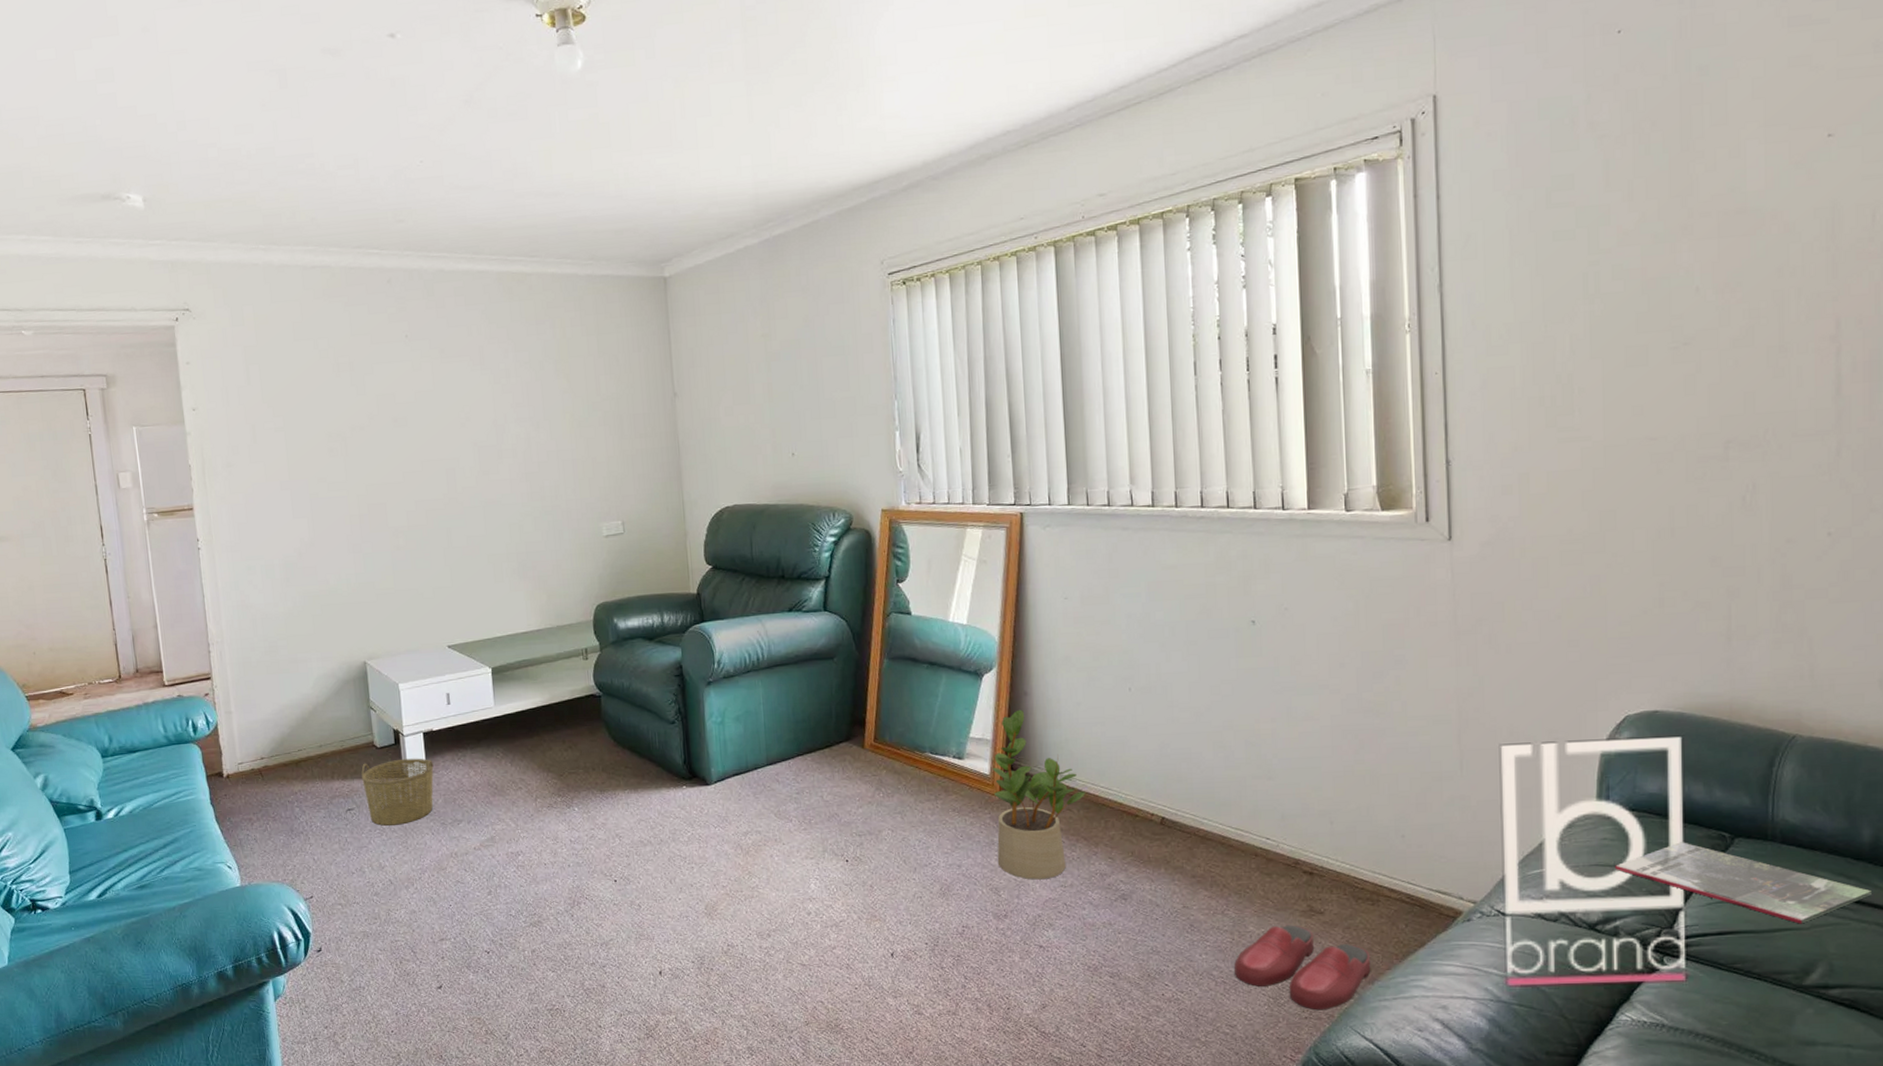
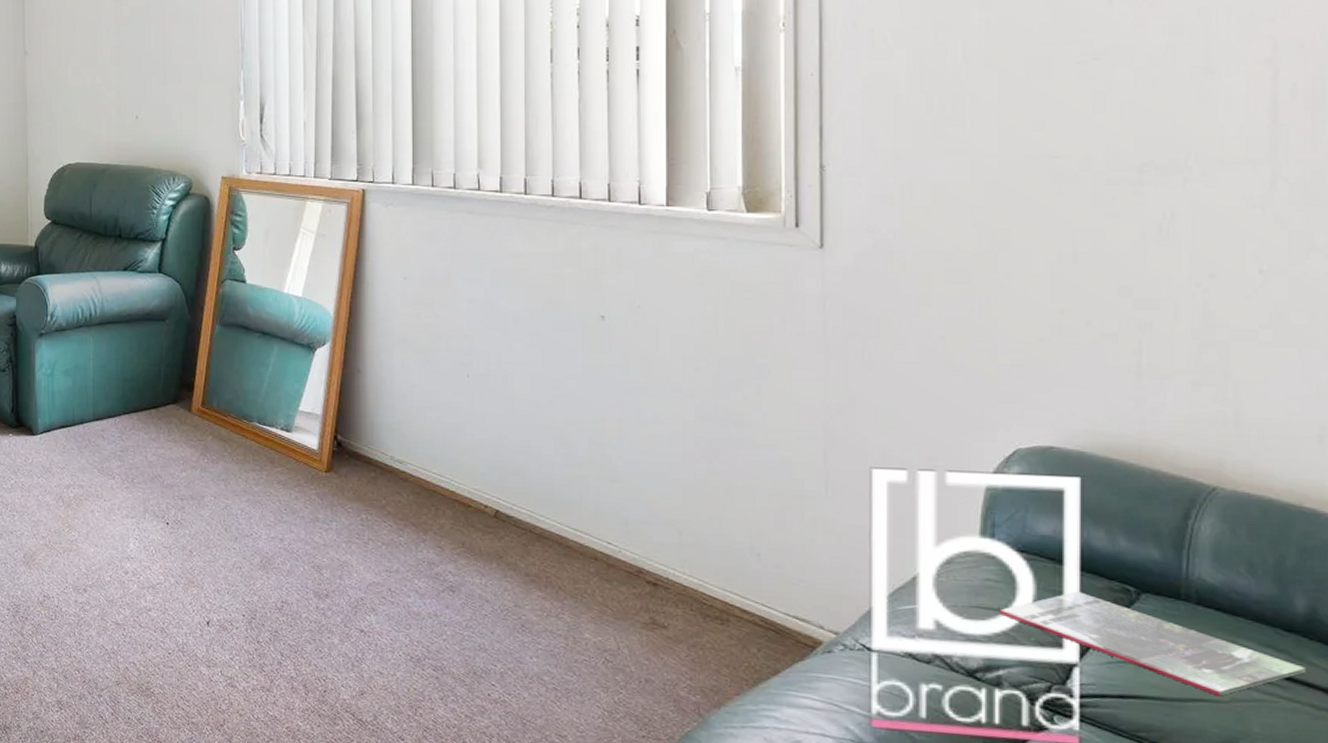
potted plant: present [992,709,1085,880] -> none [320,387,416,562]
slippers: present [1234,925,1371,1011] -> none [568,636,718,731]

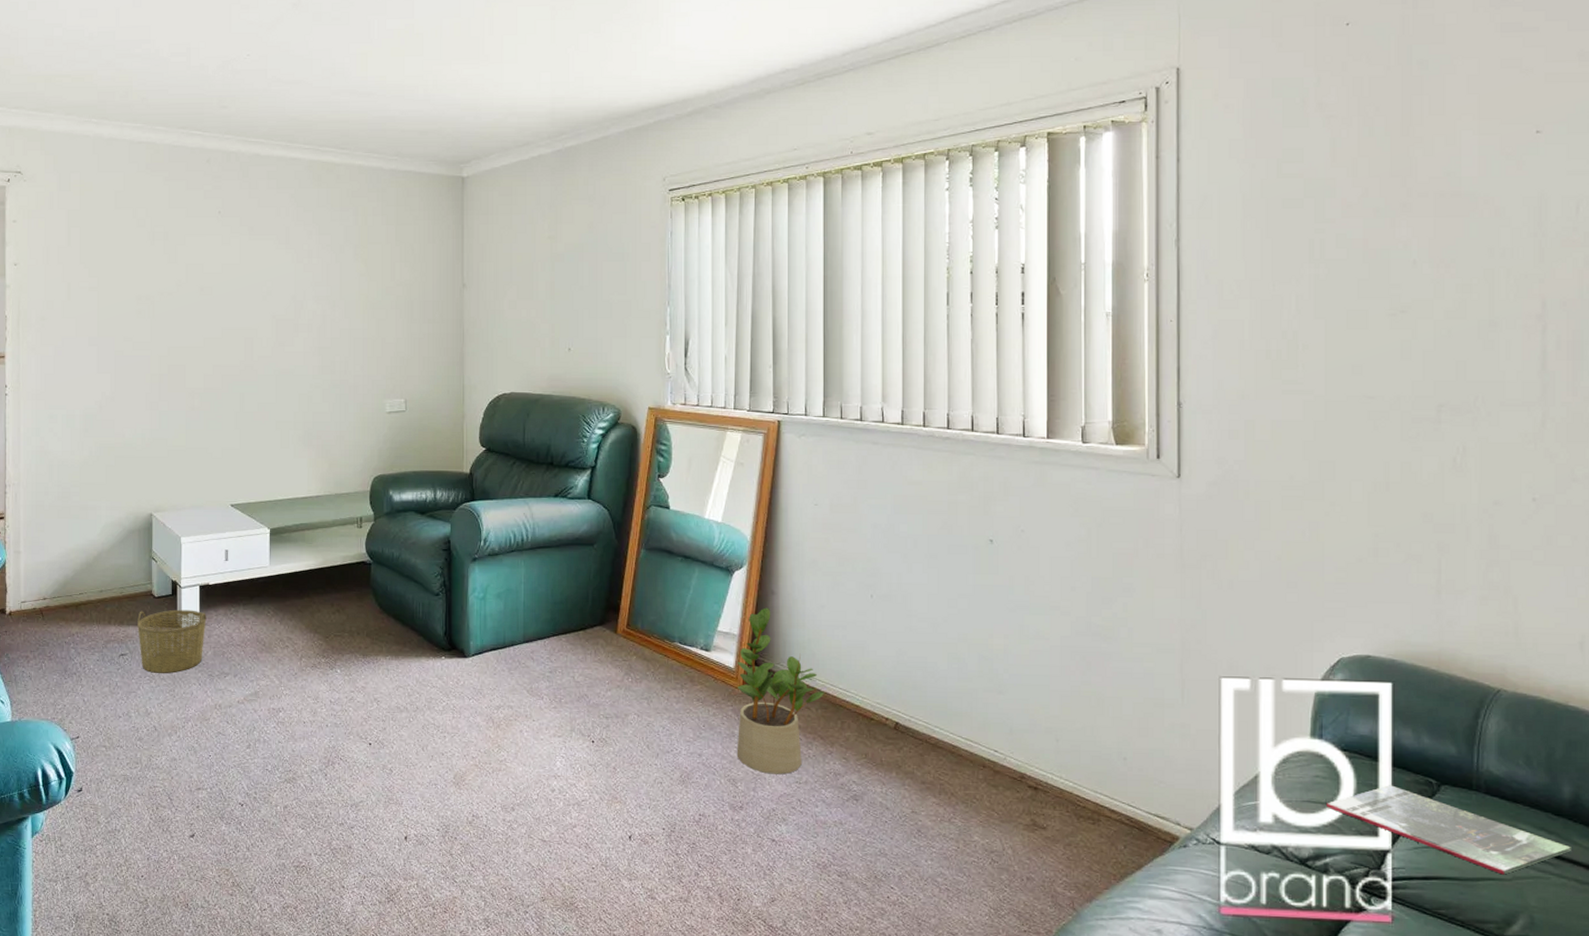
potted plant: none [320,387,416,562] -> present [736,607,824,775]

